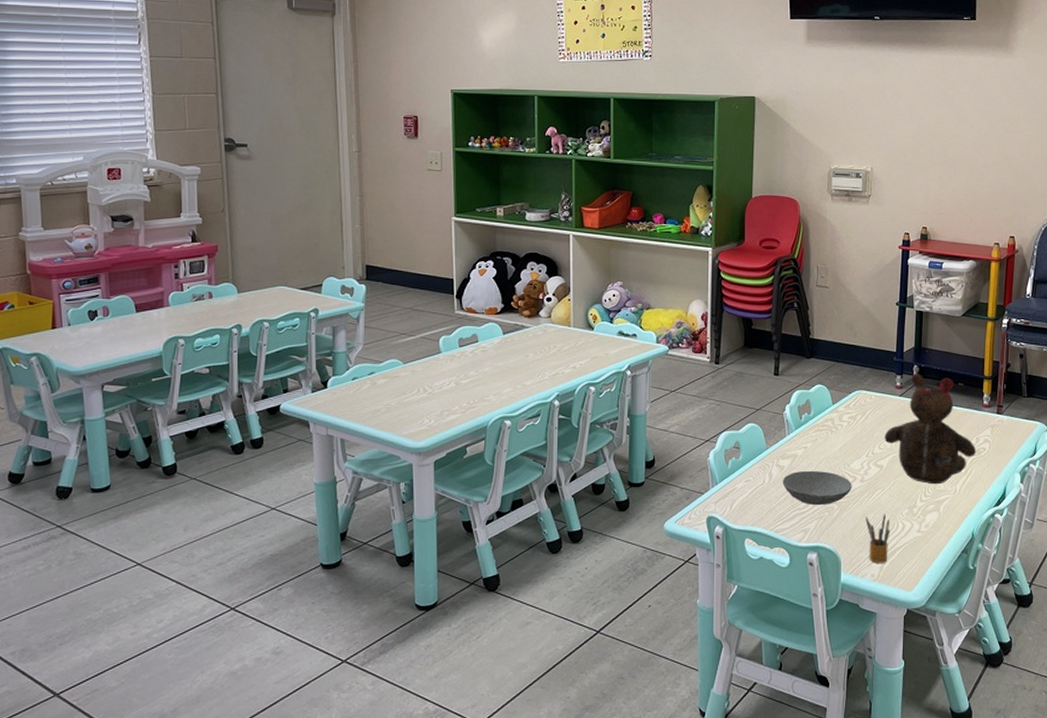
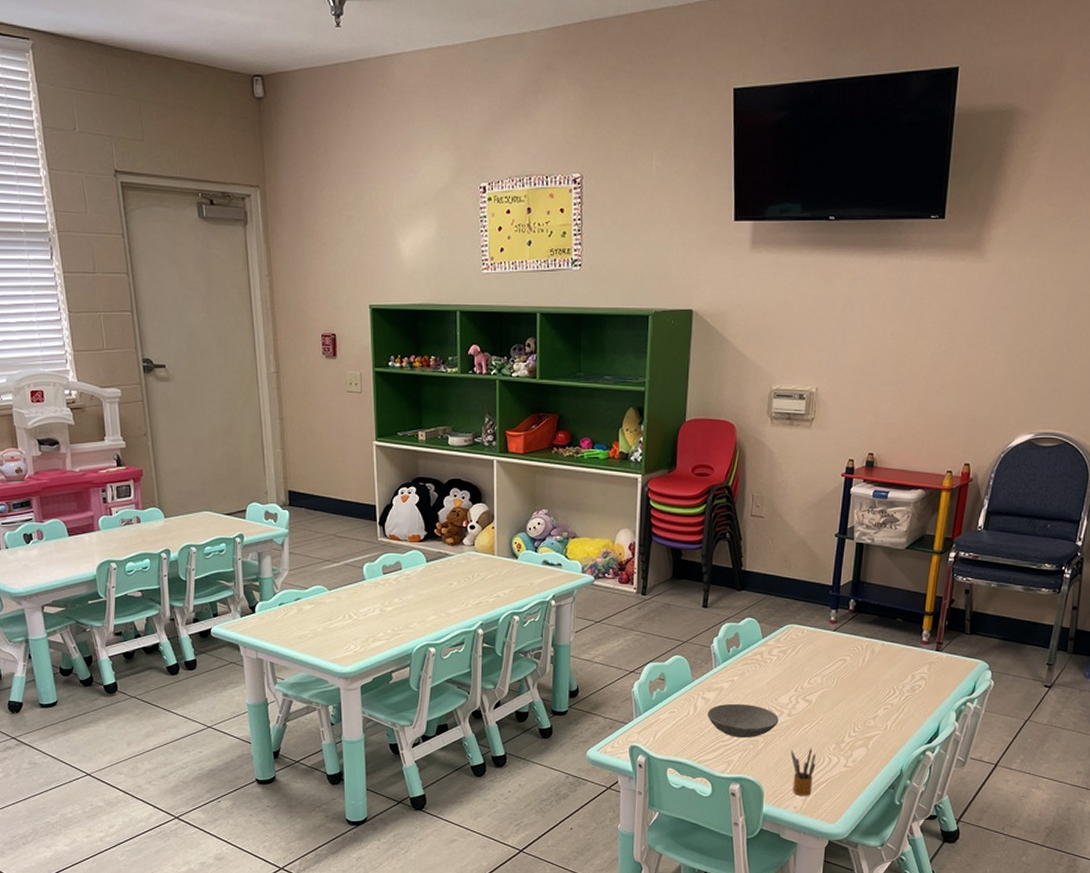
teddy bear: present [884,374,977,485] -> none [815,608,911,721]

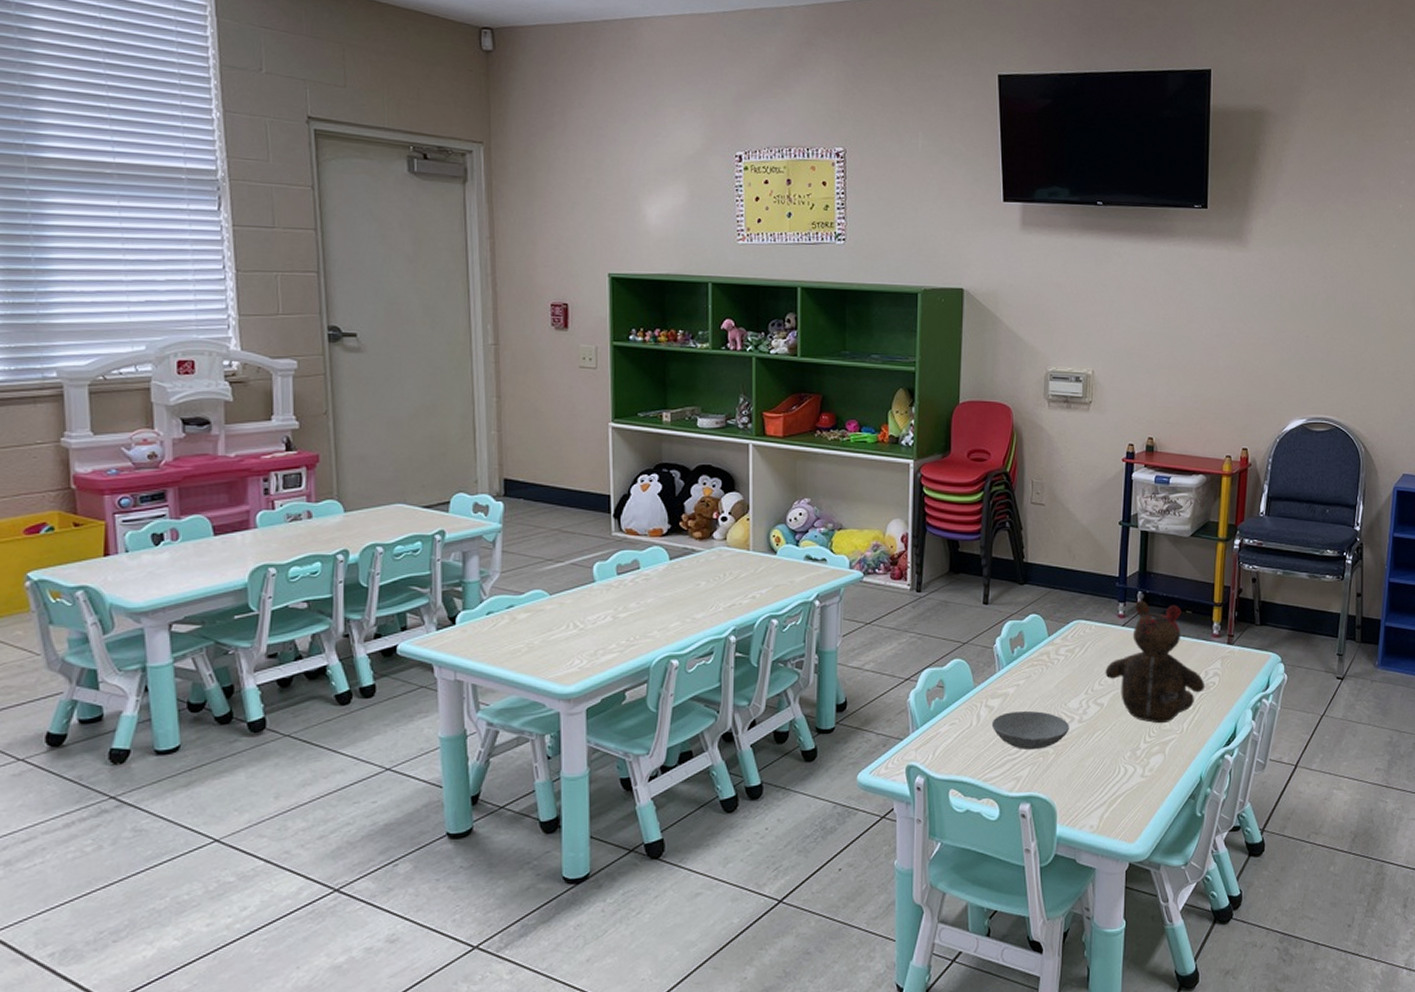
pencil box: present [791,748,817,796] -> none [1084,757,1111,813]
teddy bear: none [815,608,911,721] -> present [1105,601,1205,724]

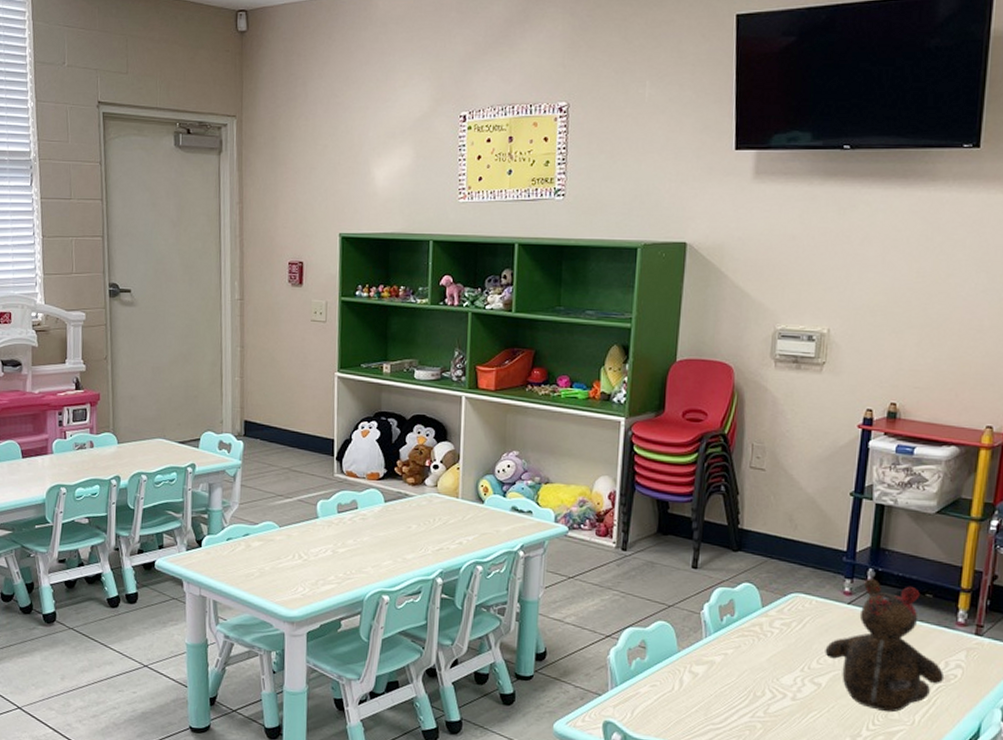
bowl: present [991,710,1069,749] -> none [694,680,781,722]

